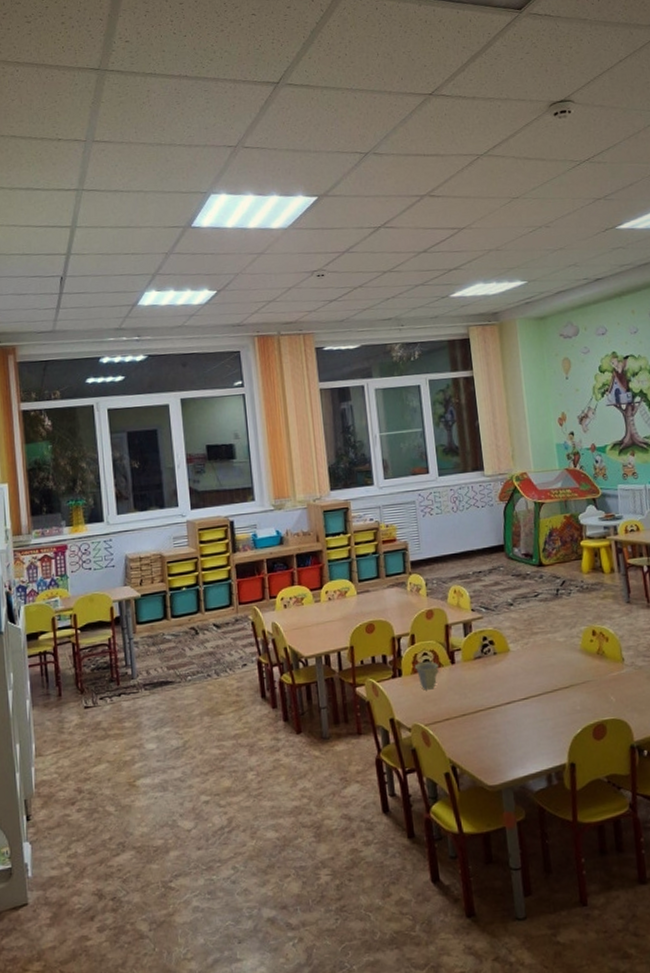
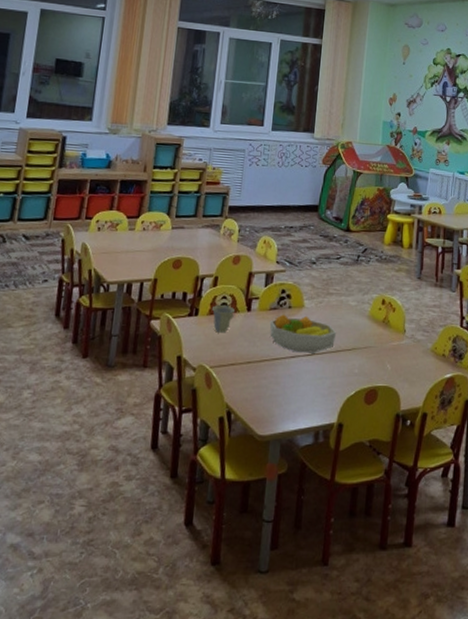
fruit bowl: none [477,659,550,698] -> present [269,314,337,353]

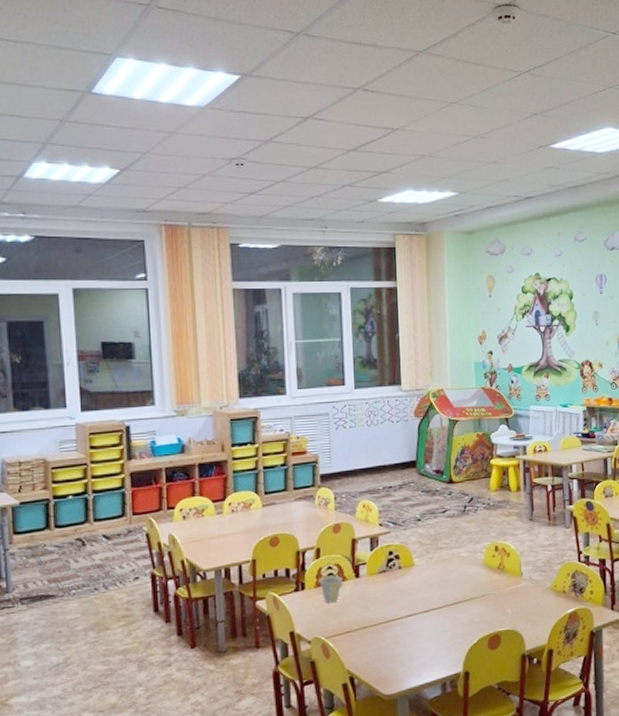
fruit bowl: present [269,314,337,353] -> none [381,573,452,611]

